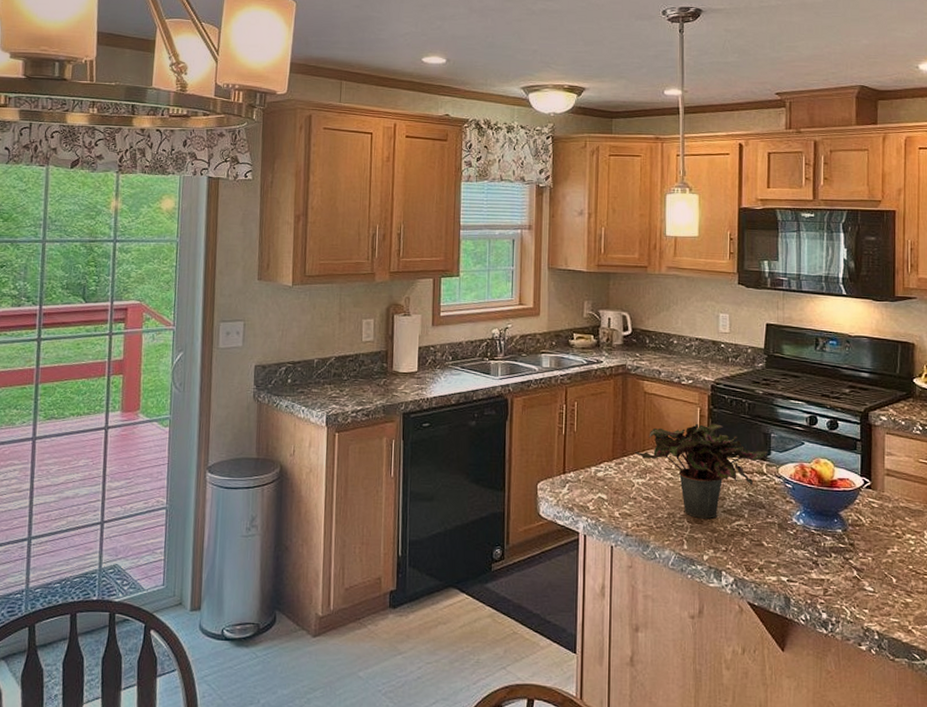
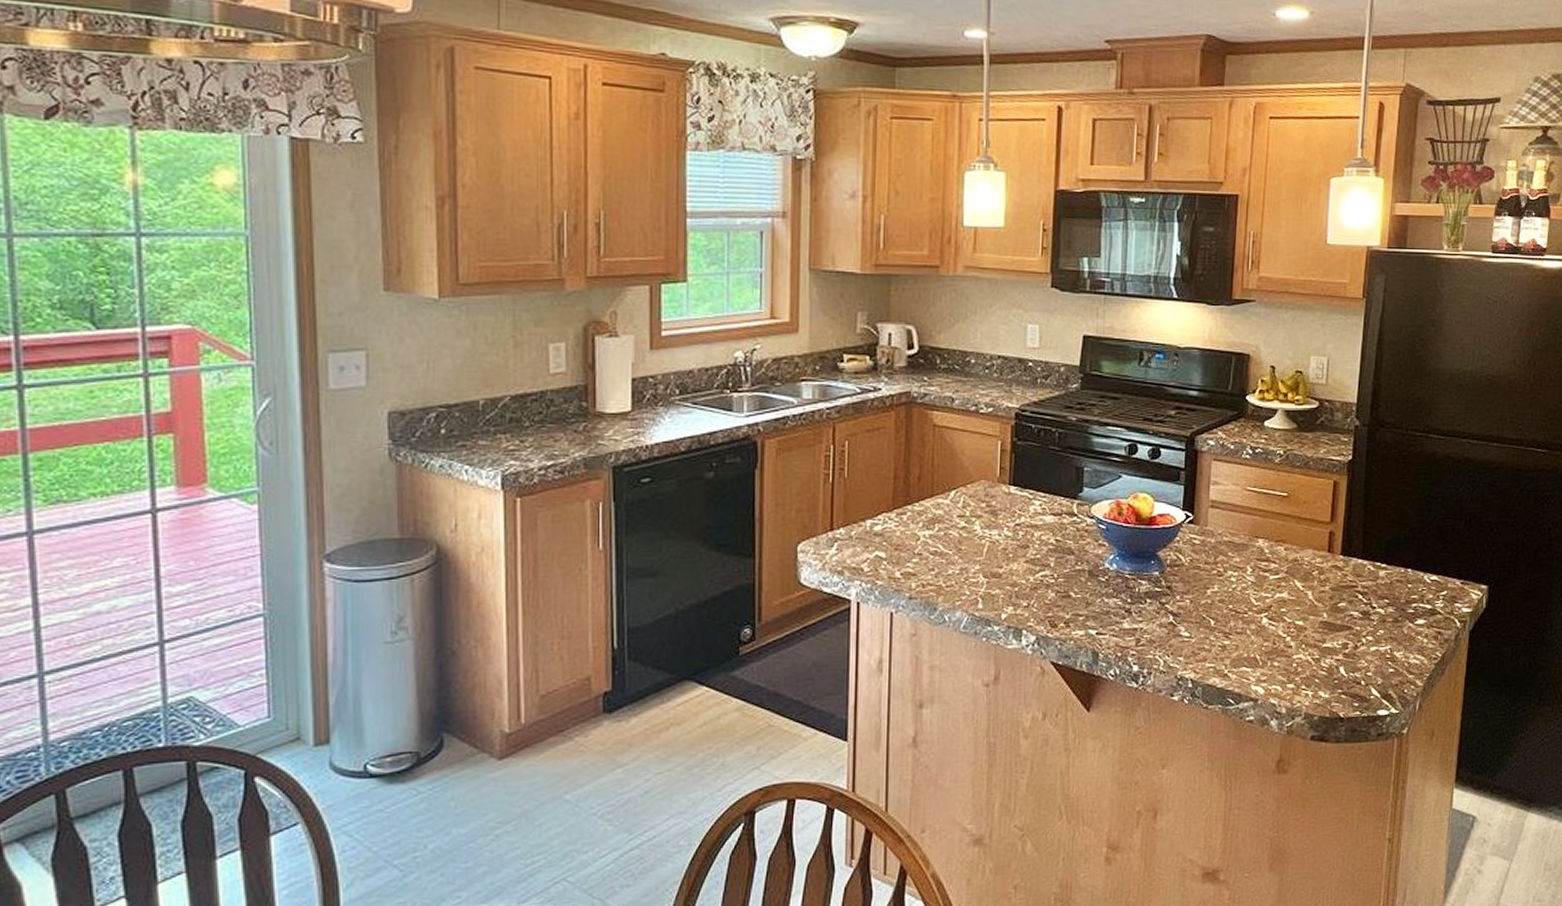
potted plant: present [634,423,769,518] -> none [920,459,1080,571]

